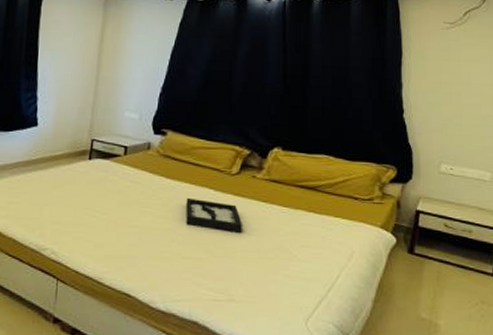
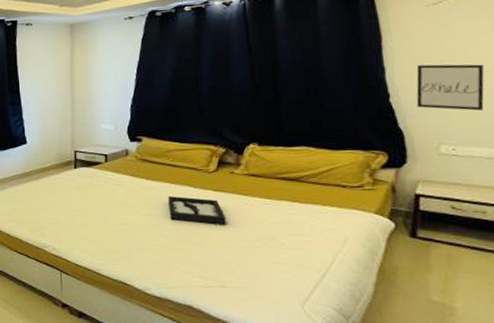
wall art: none [425,85,482,134] -> present [416,64,485,111]

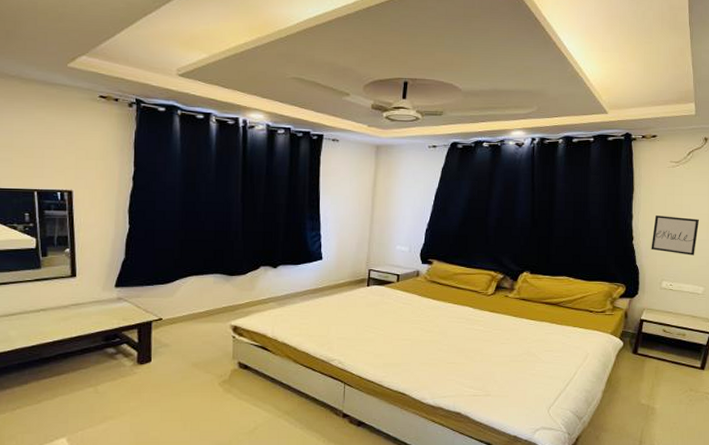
decorative tray: present [168,195,226,226] -> none [450,315,497,343]

